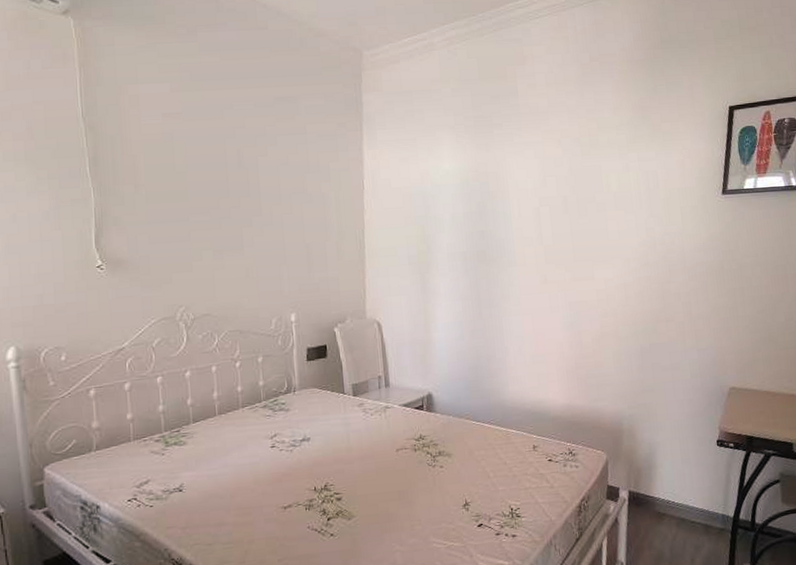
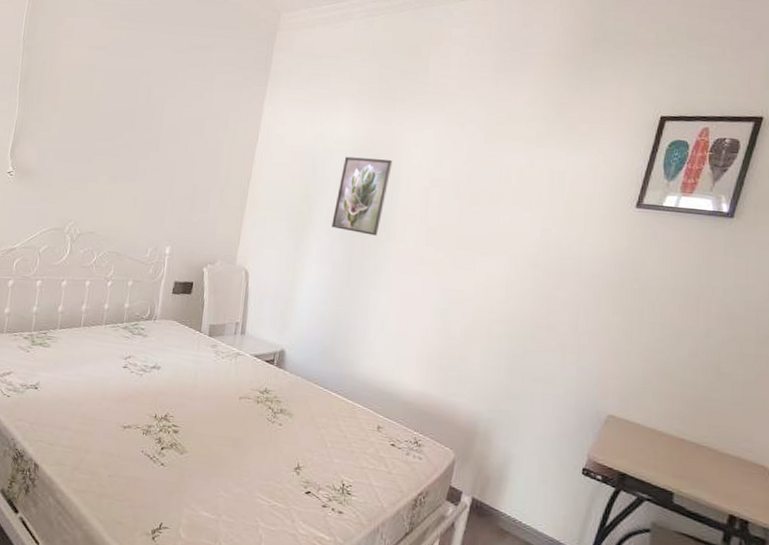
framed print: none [453,185,501,264] -> present [332,156,393,236]

